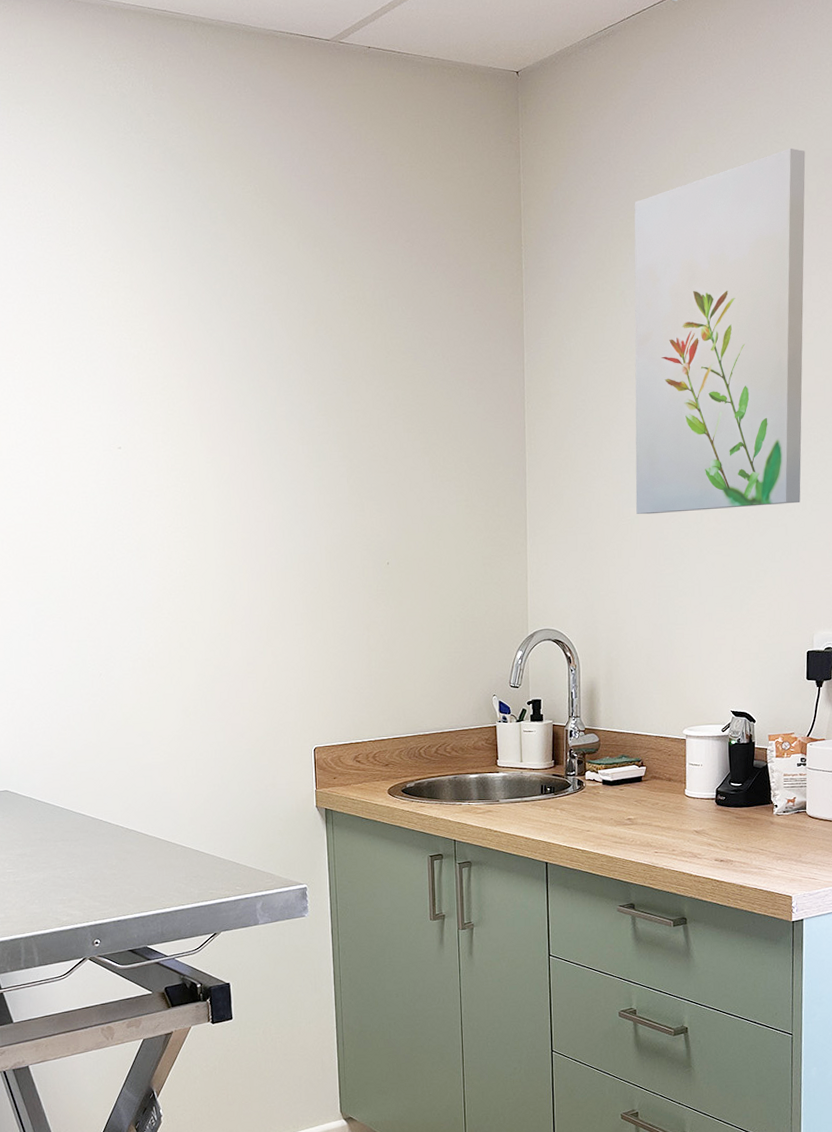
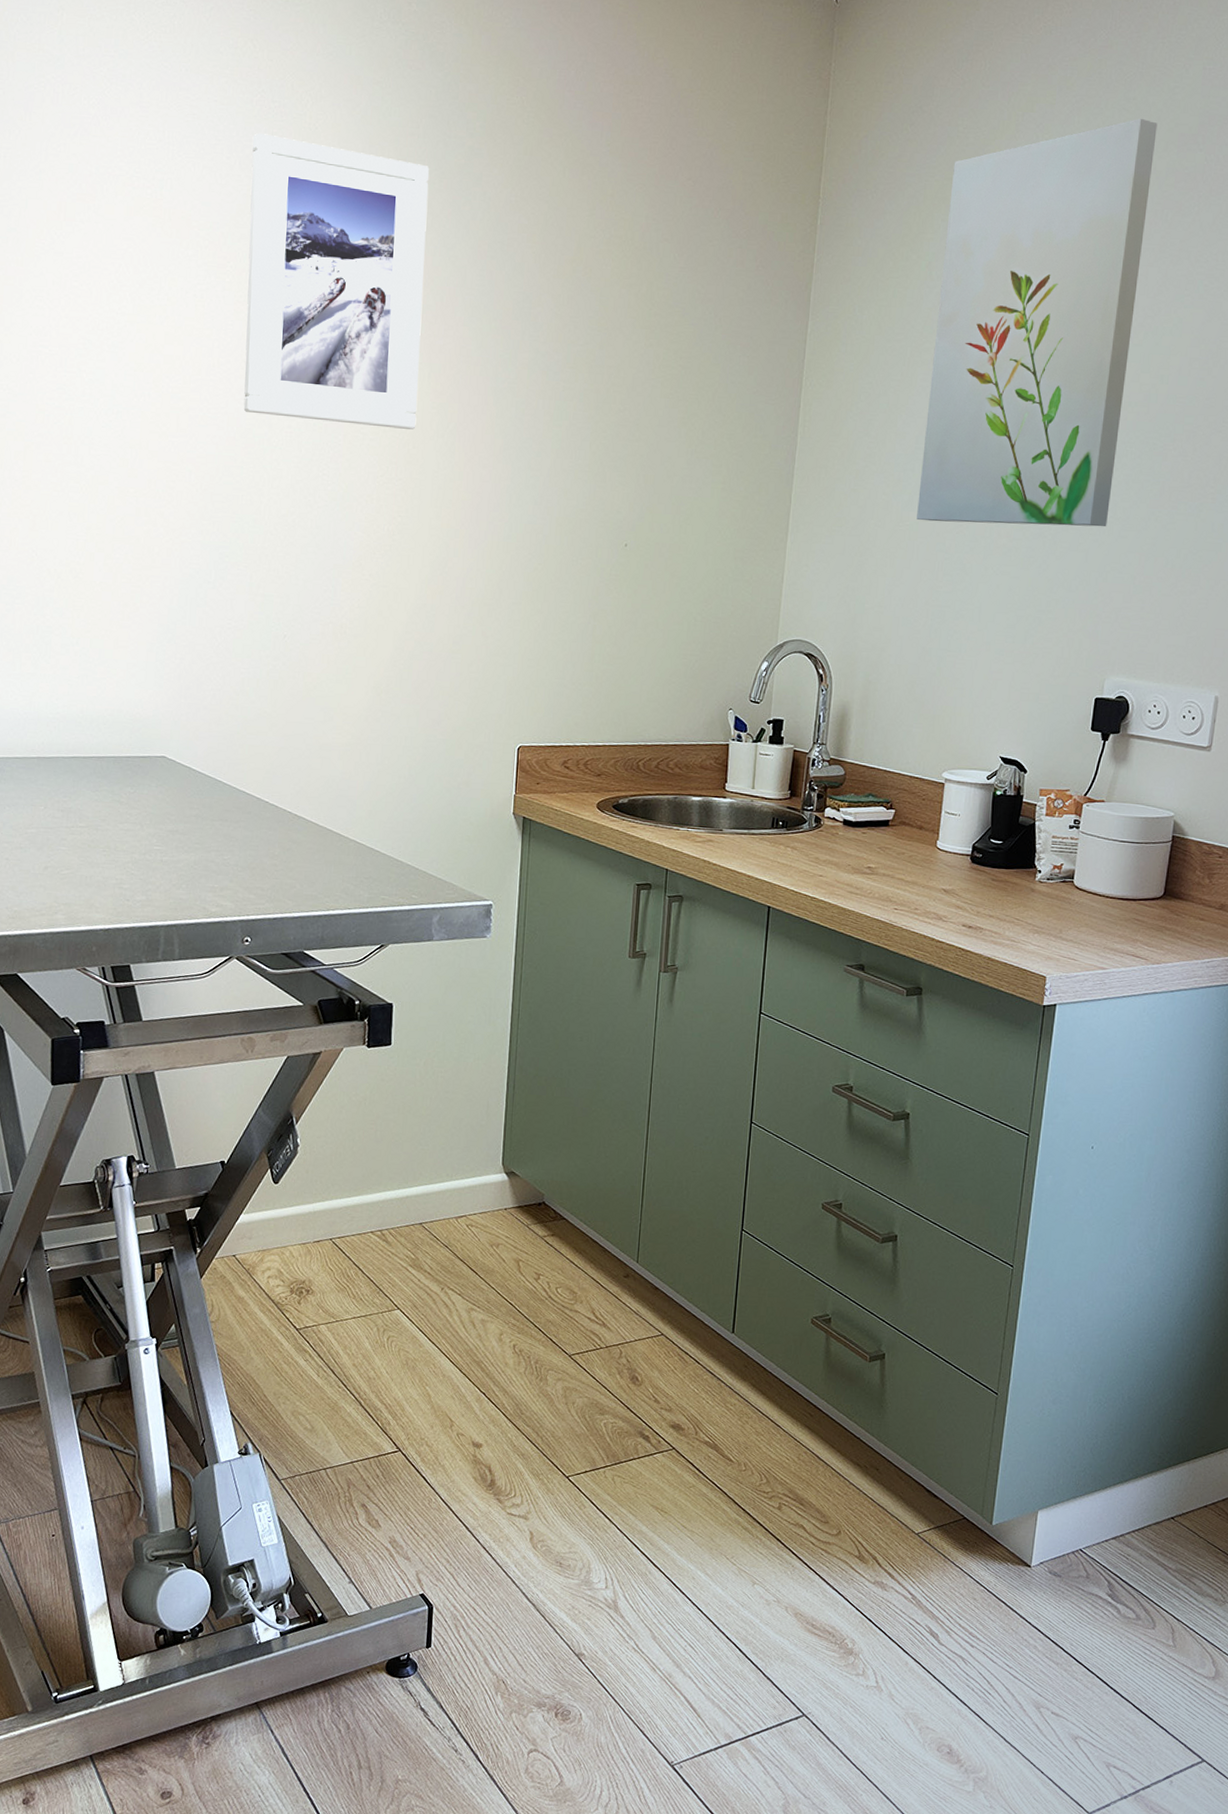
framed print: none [24,240,195,484] -> present [243,133,429,430]

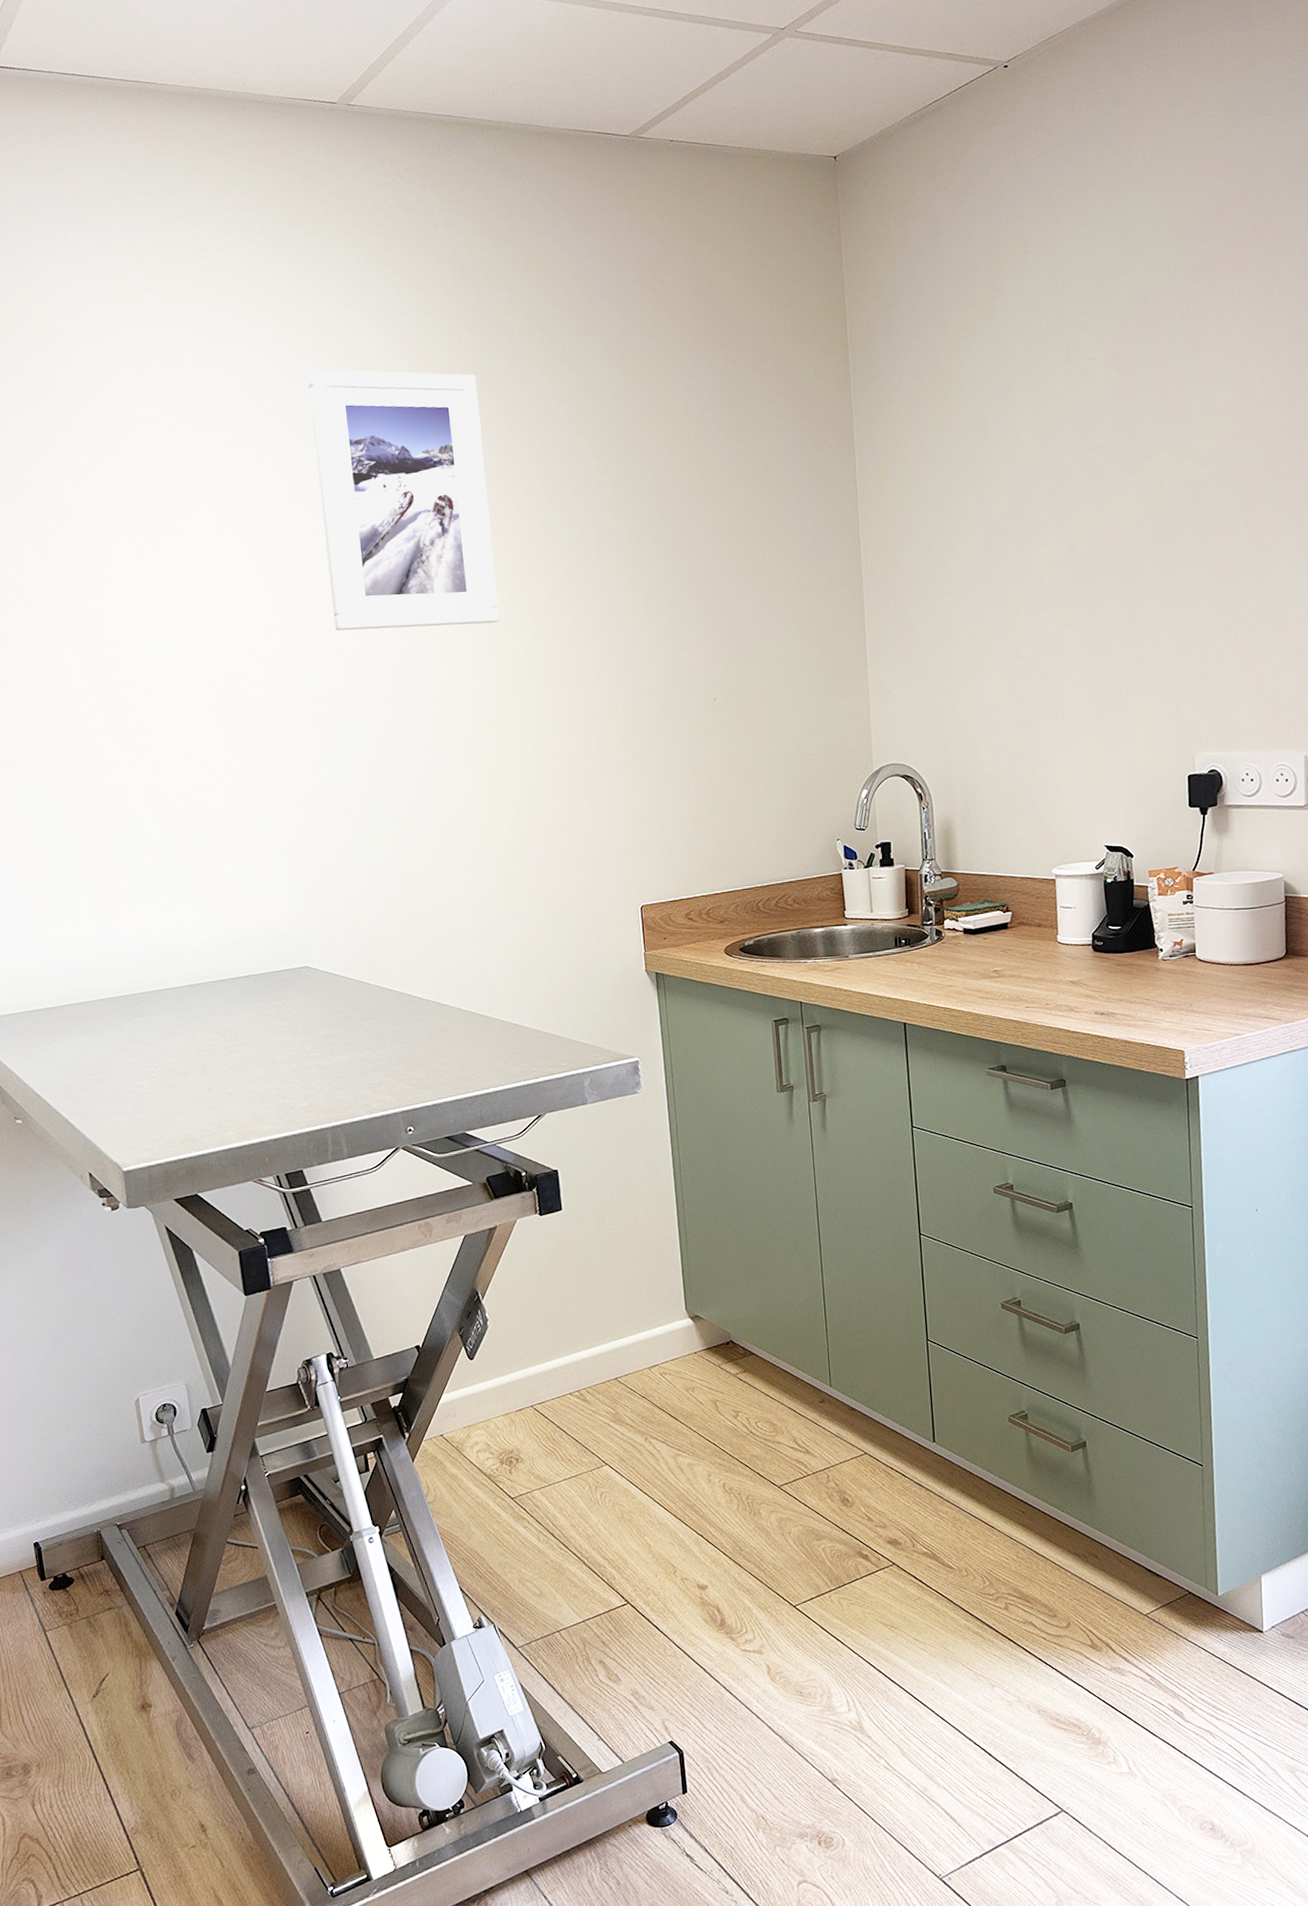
wall art: present [917,118,1158,527] -> none [970,220,1173,633]

